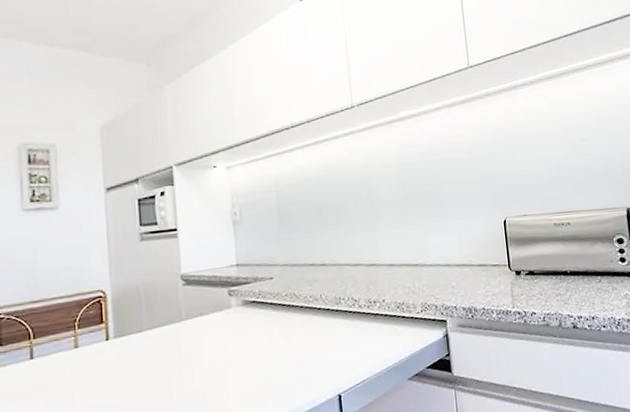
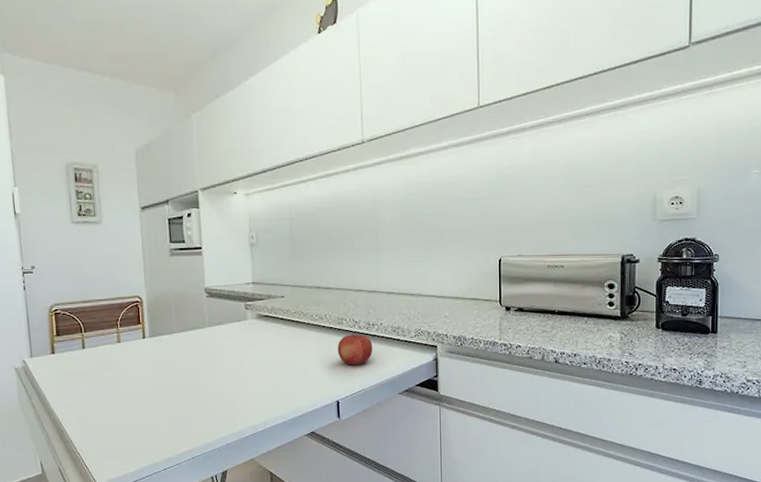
fruit: none [335,313,376,351] -> present [337,333,373,365]

